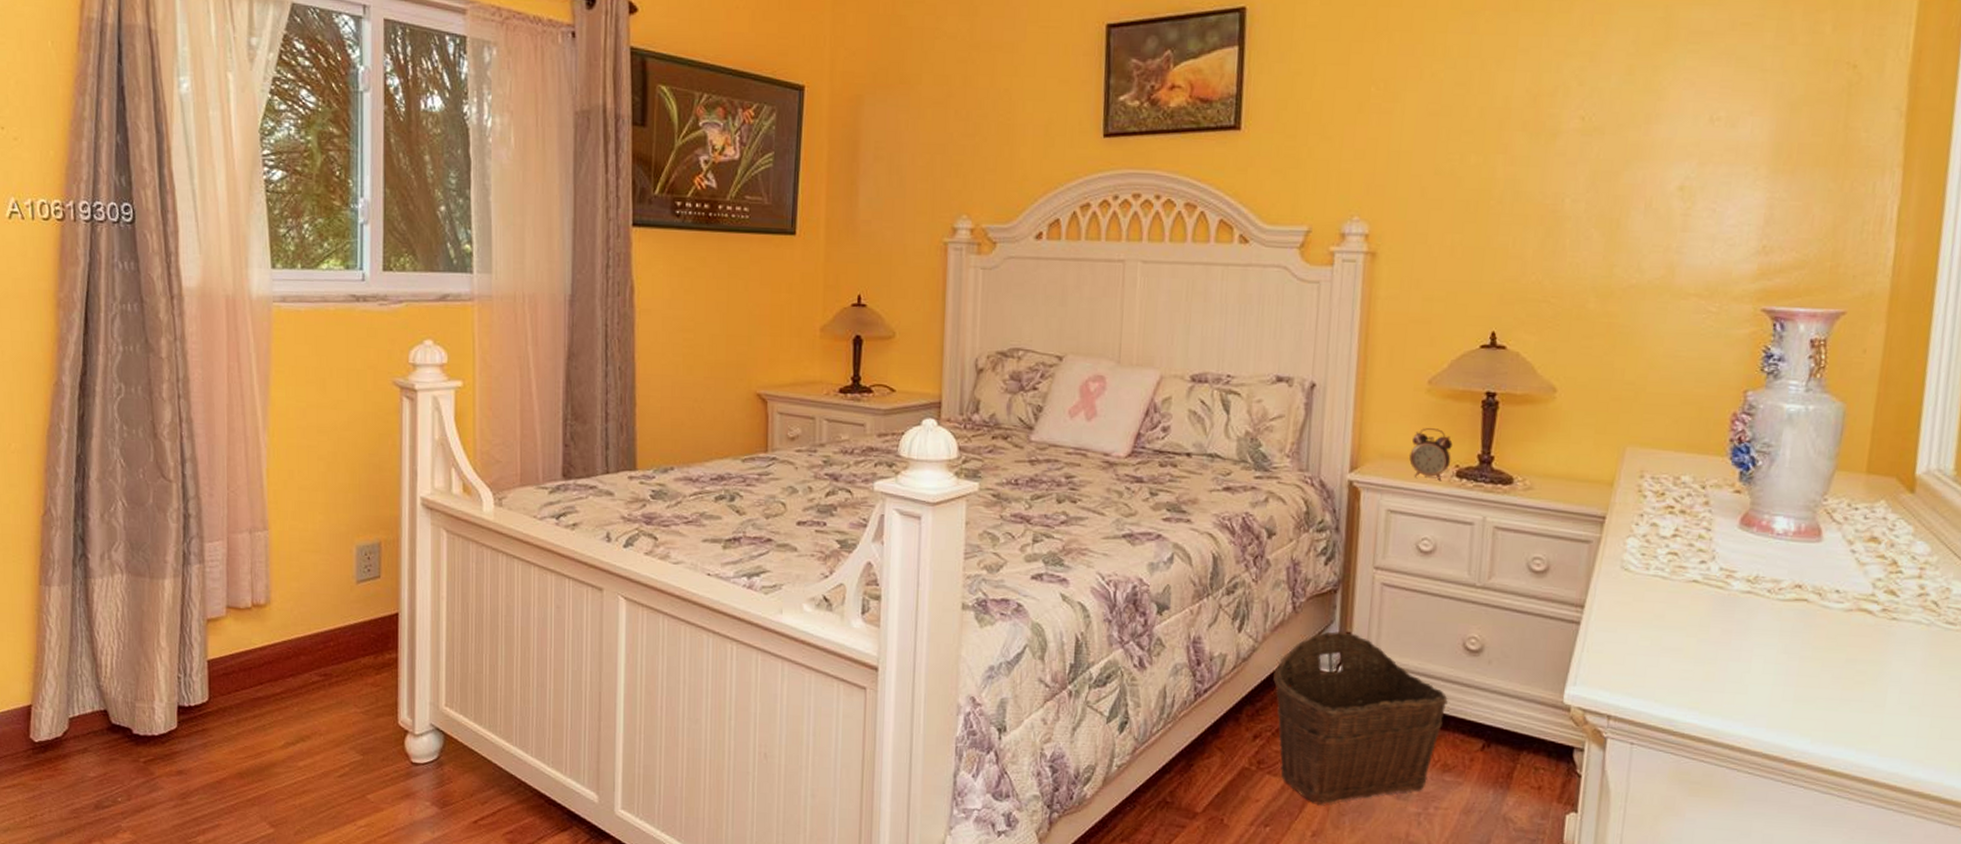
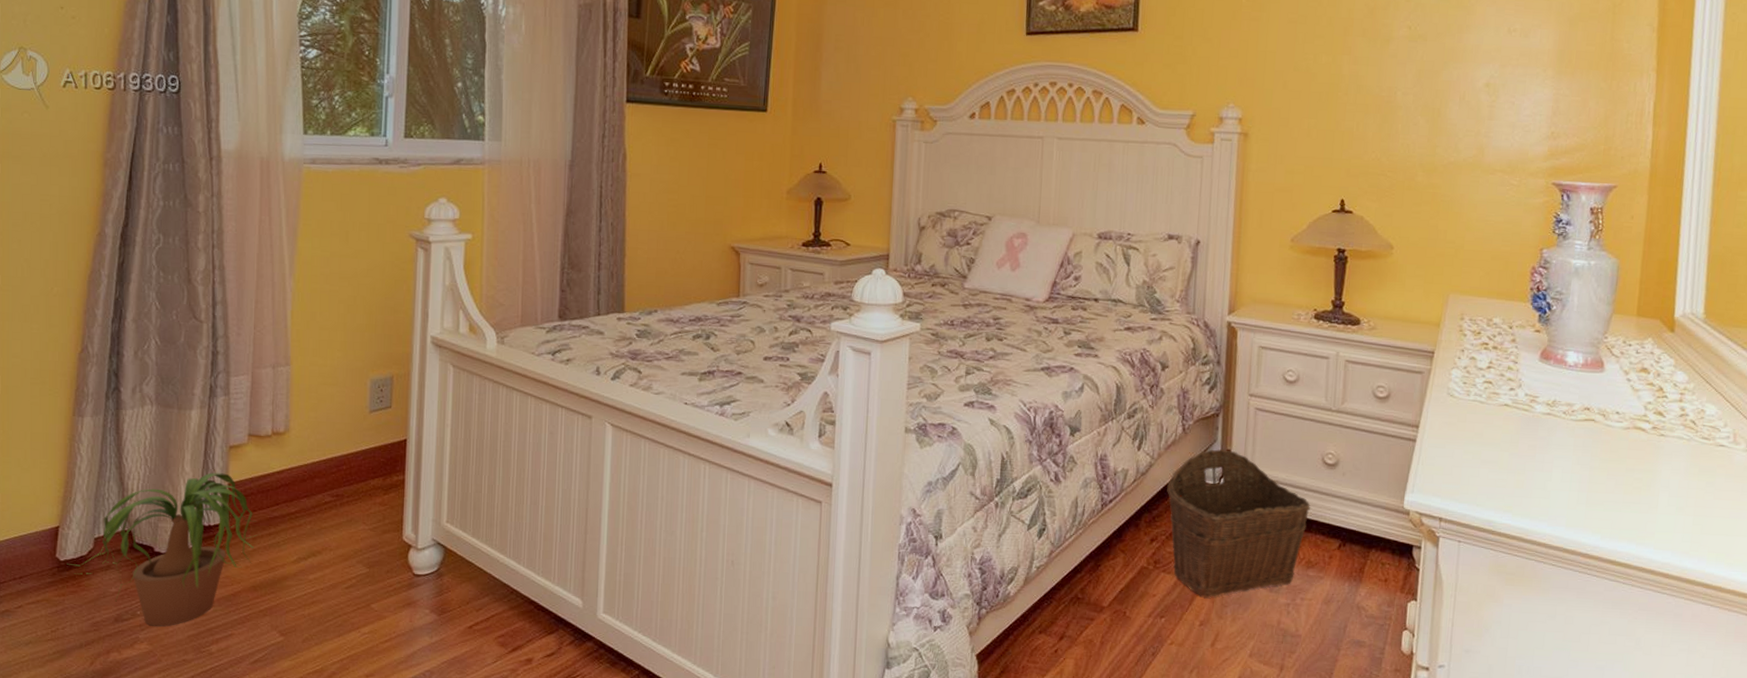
potted plant: none [41,648,245,815] -> present [67,472,261,627]
alarm clock: present [1409,428,1453,481] -> none [1277,278,1311,323]

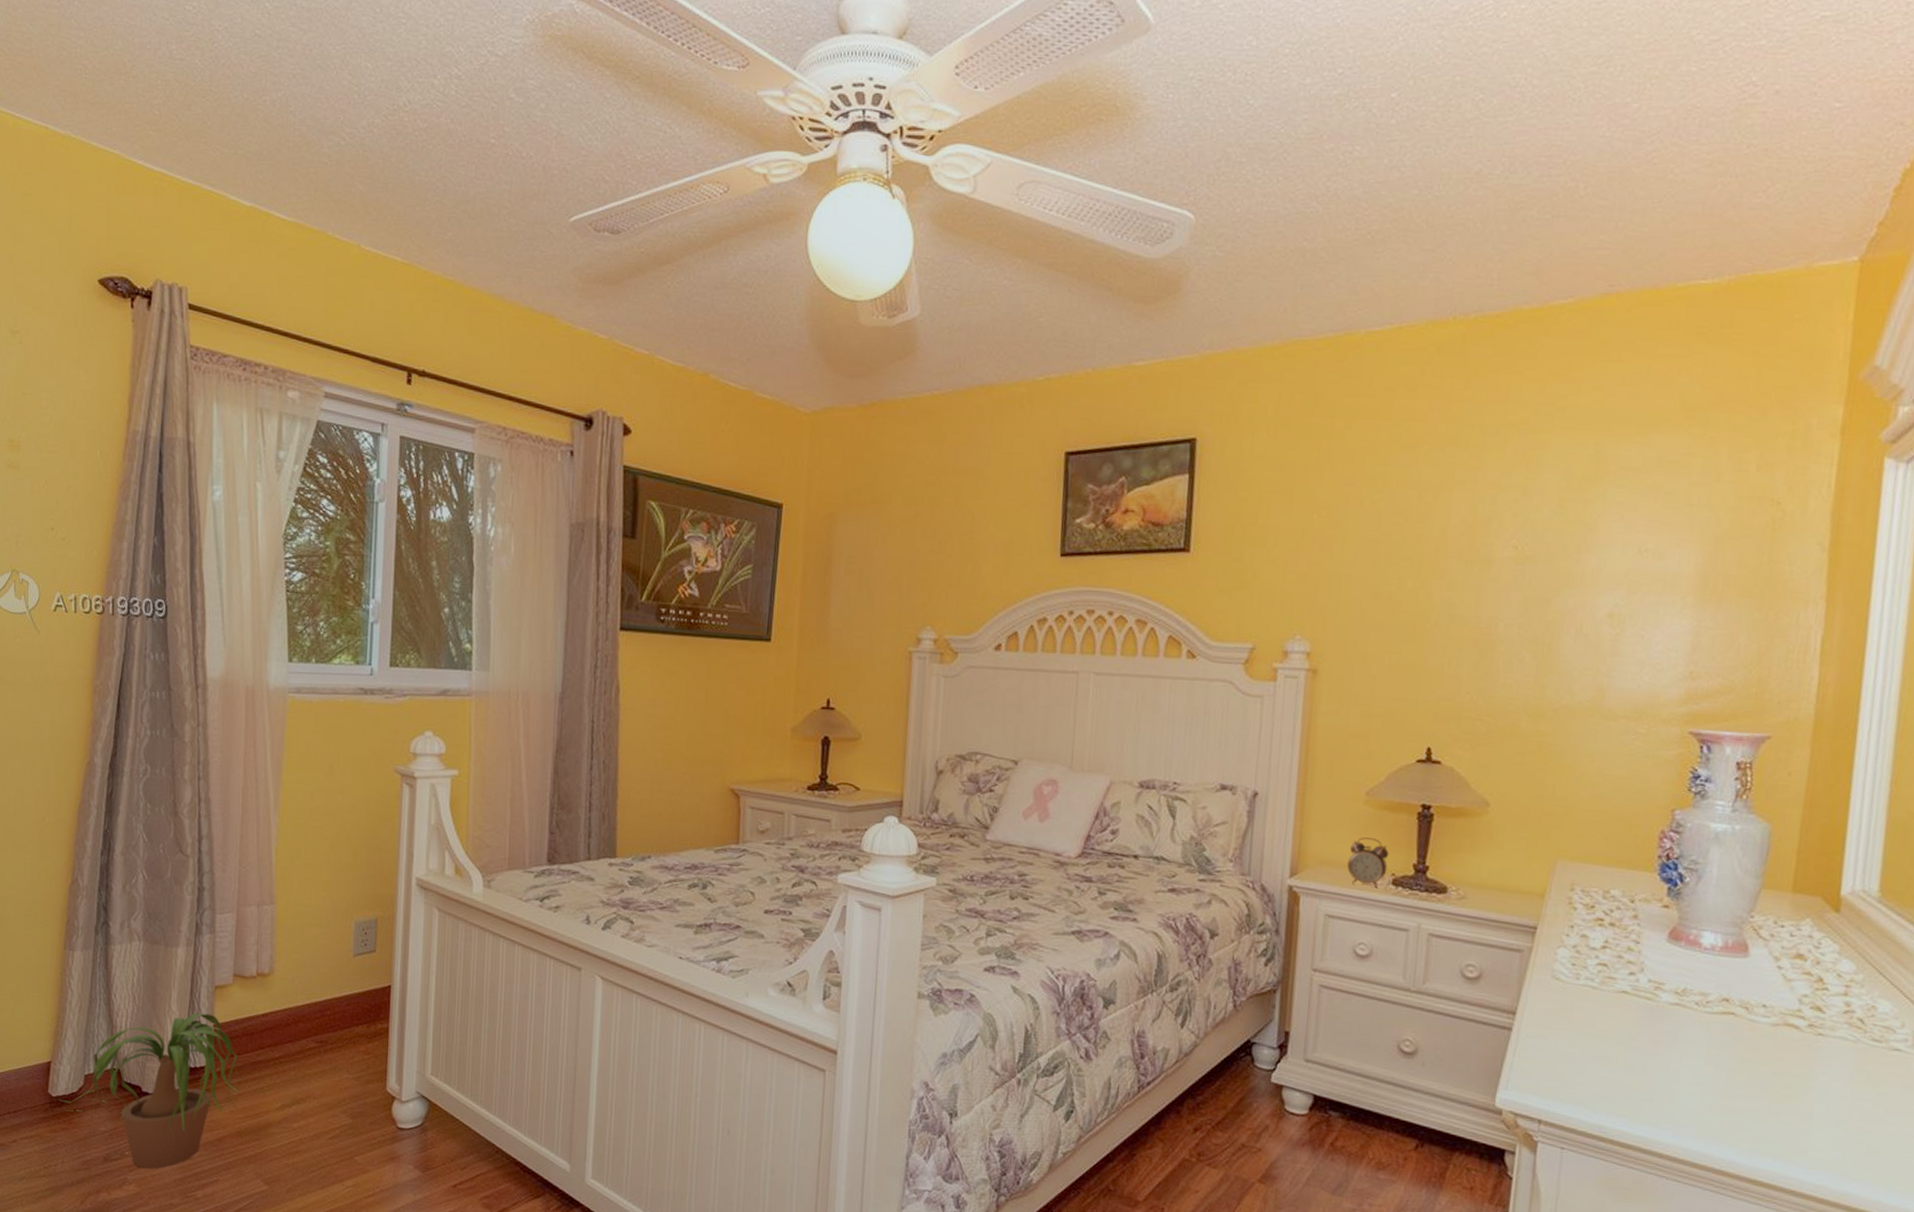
wicker basket: present [1167,448,1310,598] -> none [1214,1029,1383,1198]
alarm clock: none [1277,278,1311,323] -> present [1347,837,1389,889]

